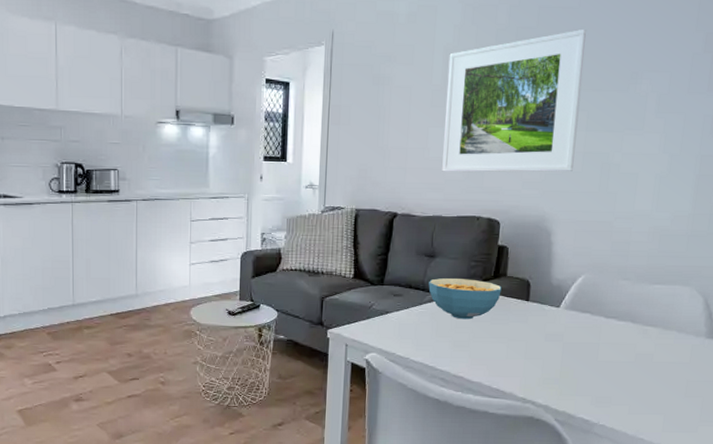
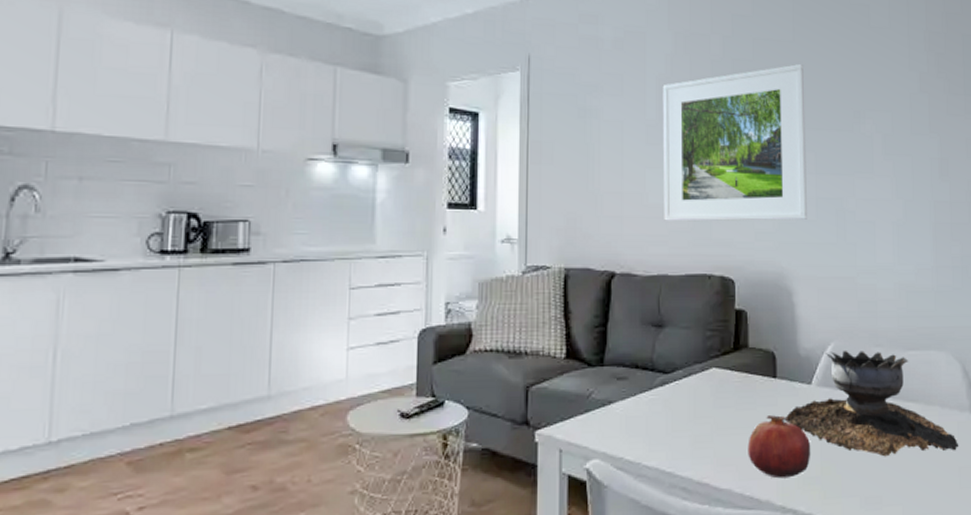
cereal bowl: present [428,278,502,320] -> none [658,353,744,407]
fruit: none [498,330,554,378] -> present [748,415,811,479]
brazier: none [534,281,690,368] -> present [786,350,959,457]

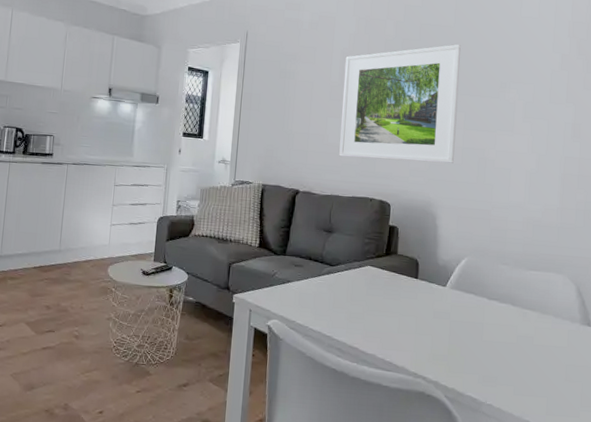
fruit: present [748,415,811,479] -> none [390,305,442,353]
brazier: present [786,350,959,457] -> none [423,264,568,352]

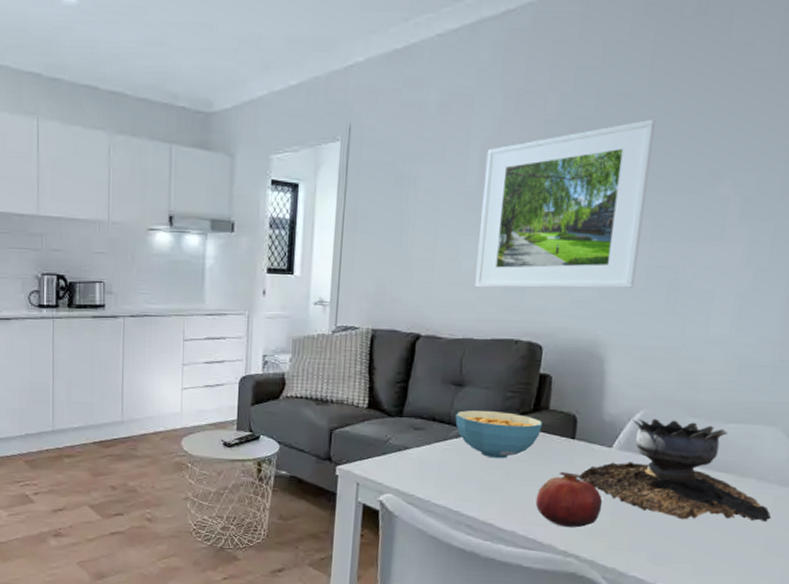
cereal bowl: none [326,252,393,293] -> present [455,410,543,459]
fruit: none [390,305,442,353] -> present [535,472,603,528]
brazier: none [423,264,568,352] -> present [580,418,772,522]

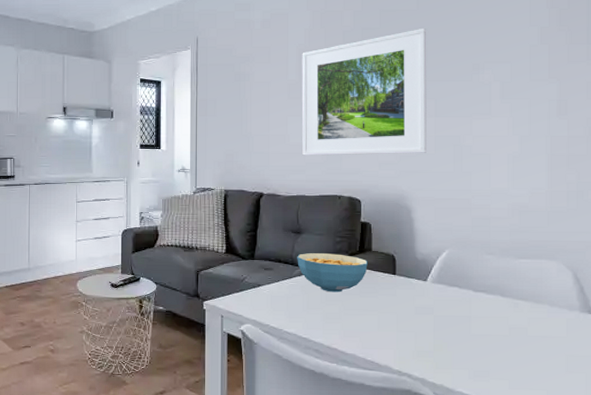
fruit: present [535,472,603,528] -> none [370,303,425,350]
brazier: present [580,418,772,522] -> none [403,256,567,342]

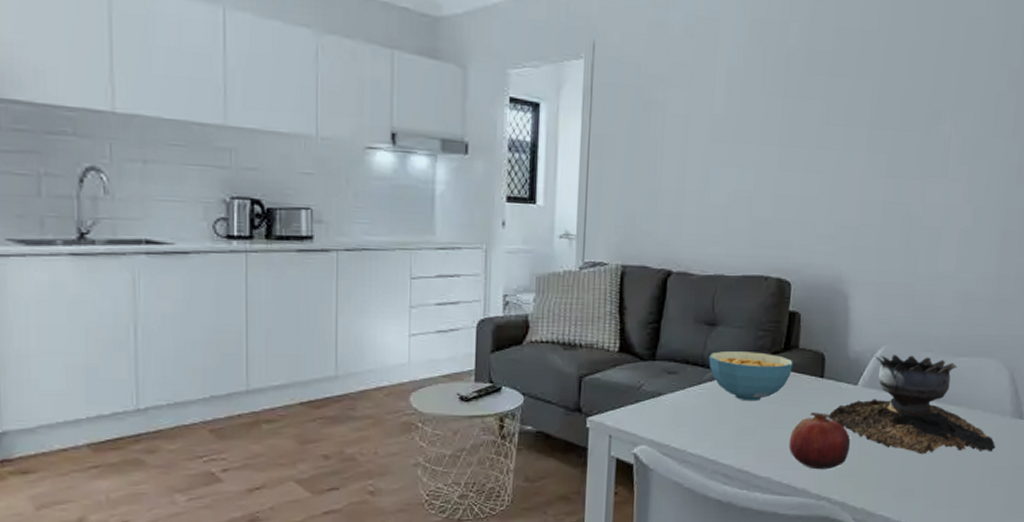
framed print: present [301,28,427,156] -> none [724,56,886,225]
fruit: none [370,303,425,350] -> present [789,413,851,470]
brazier: none [403,256,567,342] -> present [829,354,996,455]

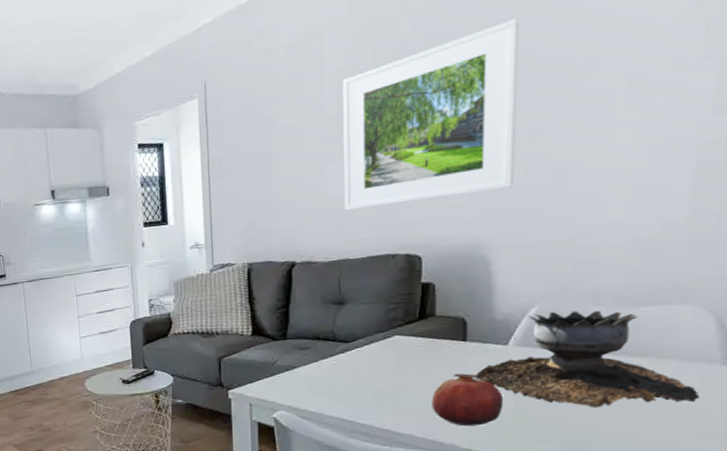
cereal bowl: present [709,351,793,402] -> none [339,323,430,368]
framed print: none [724,56,886,225] -> present [342,17,519,211]

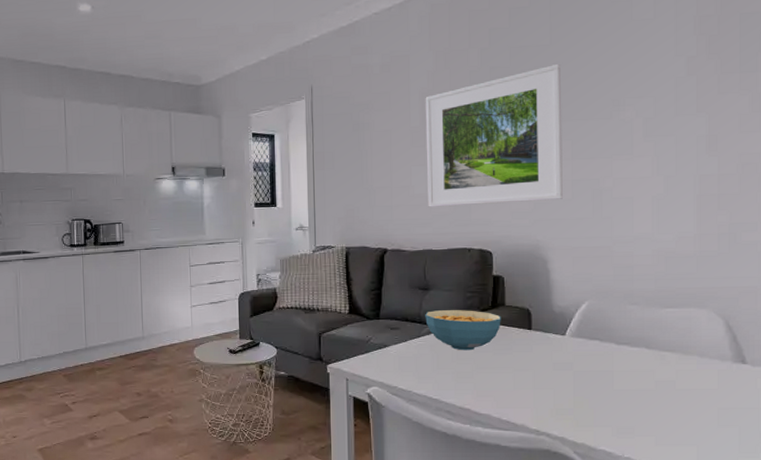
cereal bowl: none [339,323,430,368] -> present [425,310,501,351]
fruit: present [431,373,504,426] -> none [504,359,564,409]
brazier: present [476,310,700,408] -> none [540,307,719,396]

